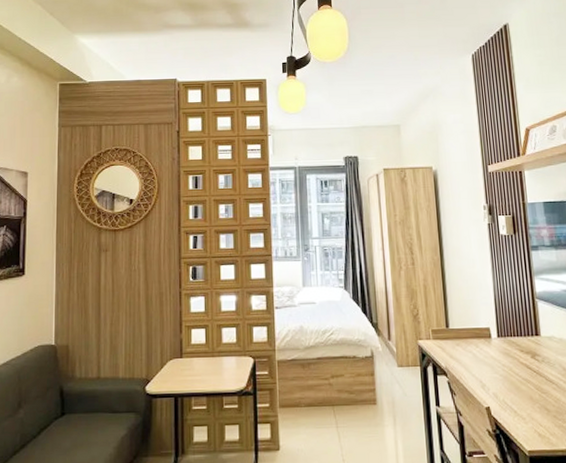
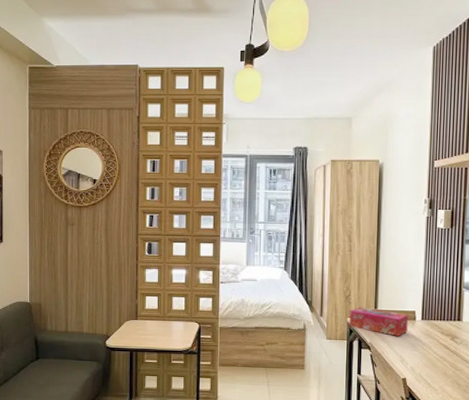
tissue box: none [420,326,485,358] -> present [349,307,408,336]

